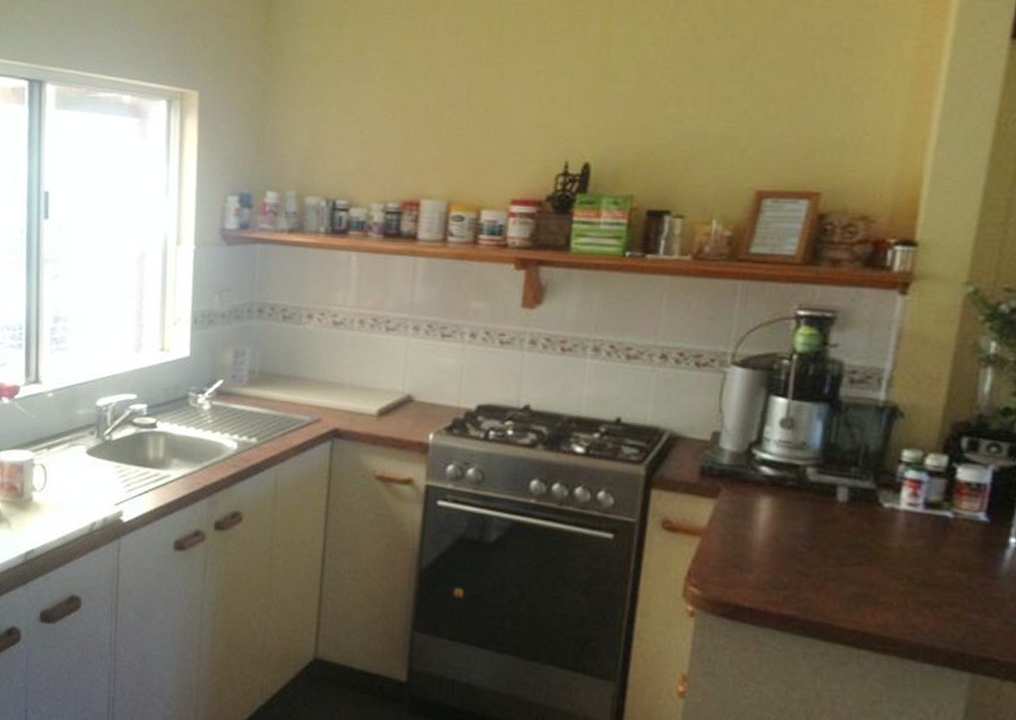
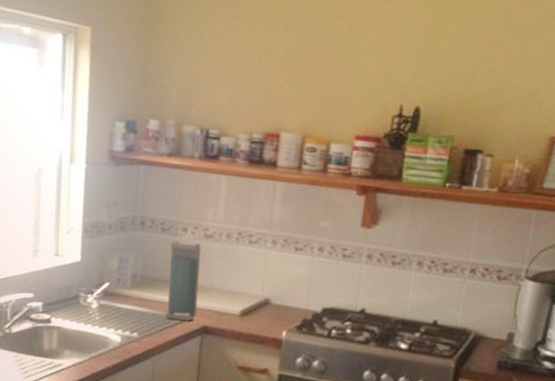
soap dispenser: none [289,330,330,423] -> present [165,241,201,321]

